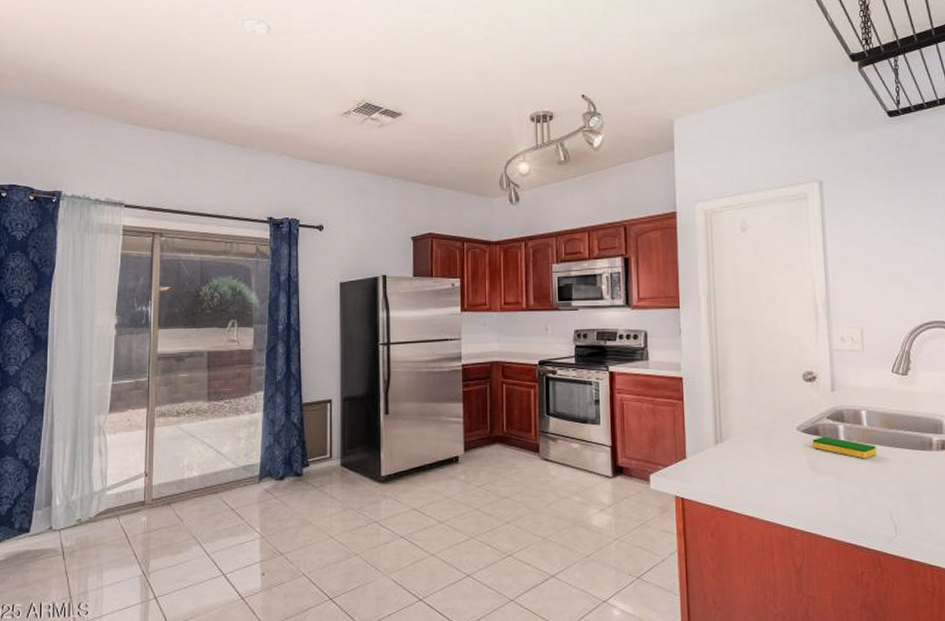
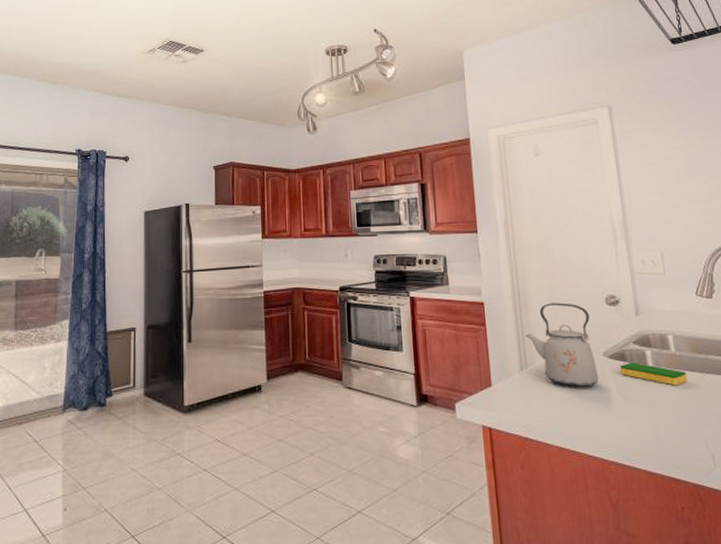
kettle: none [722,378,792,460] -> present [525,303,599,387]

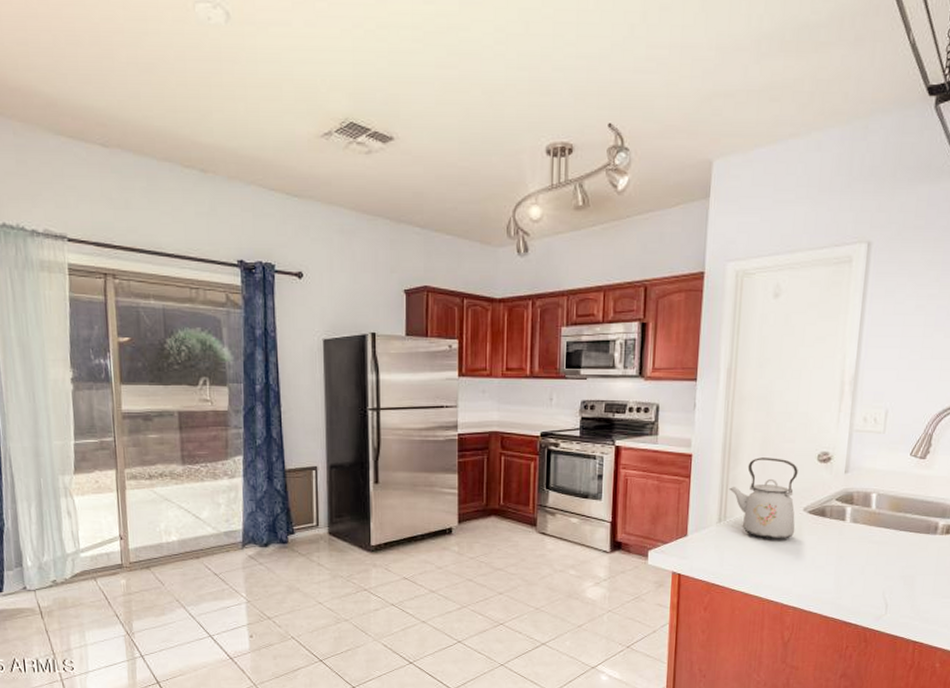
dish sponge: present [620,361,687,386] -> none [817,517,881,541]

